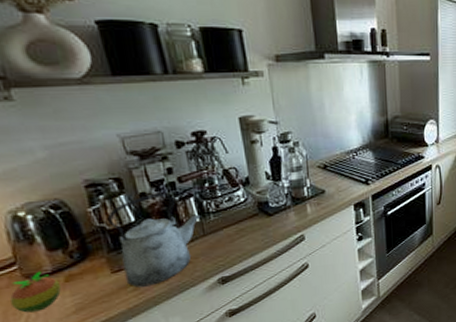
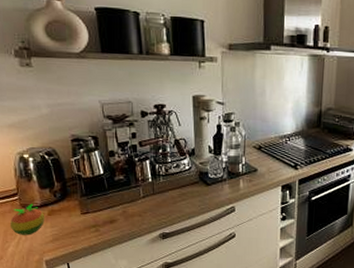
kettle: present [106,193,201,288] -> none [83,153,153,230]

